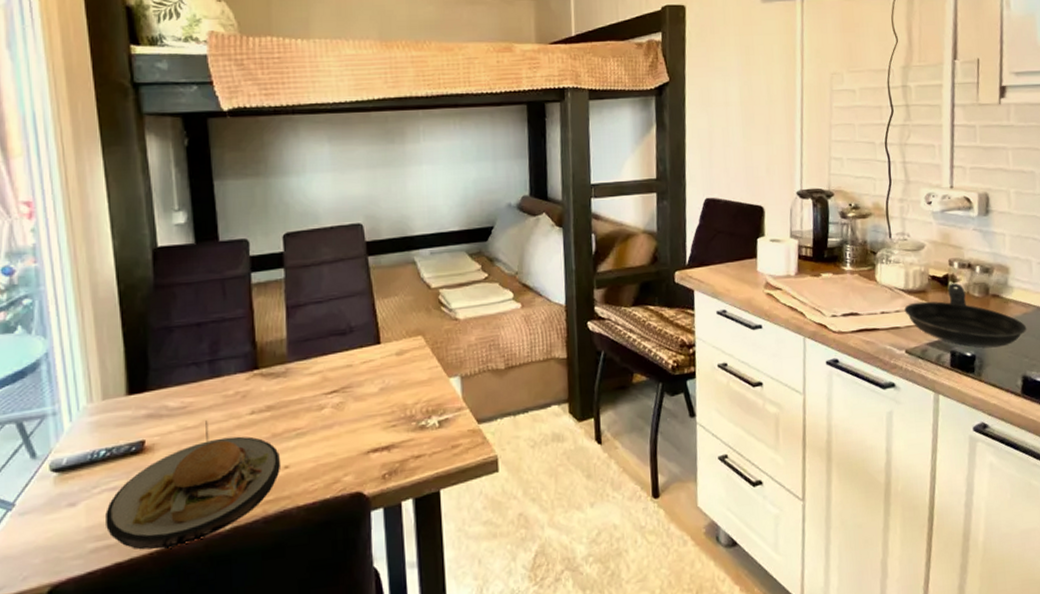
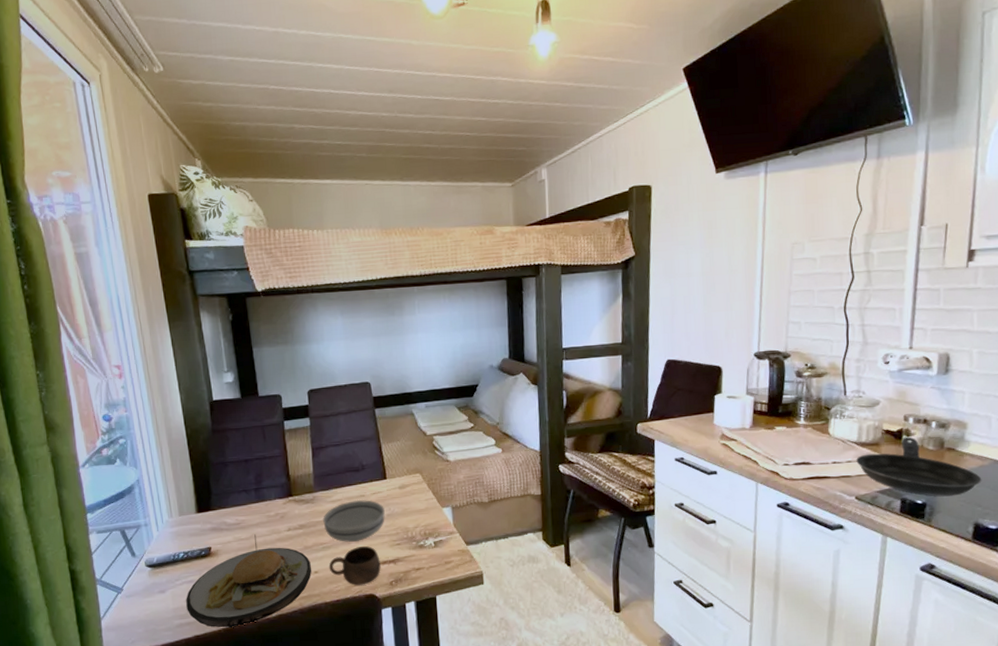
bowl: none [298,370,378,426] -> present [323,499,385,542]
cup: none [303,430,371,482] -> present [328,546,381,585]

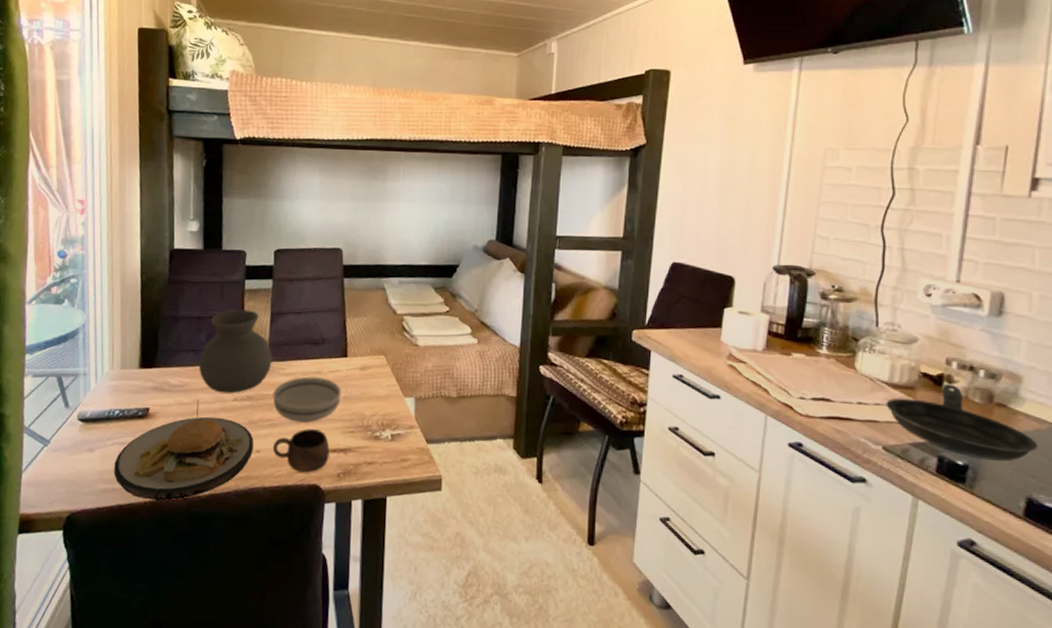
vase: none [251,448,319,525] -> present [198,309,273,393]

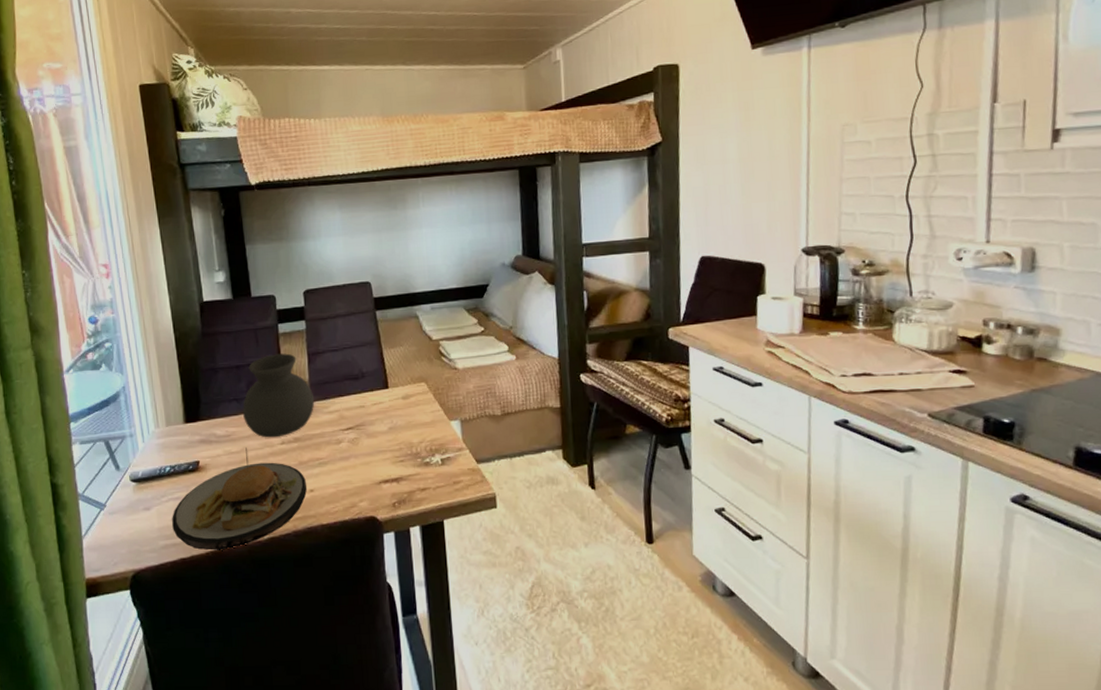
cup: present [272,429,330,473] -> none [325,463,383,506]
bowl: present [273,376,341,423] -> none [319,410,387,458]
frying pan: present [886,383,1039,461] -> none [927,344,1083,415]

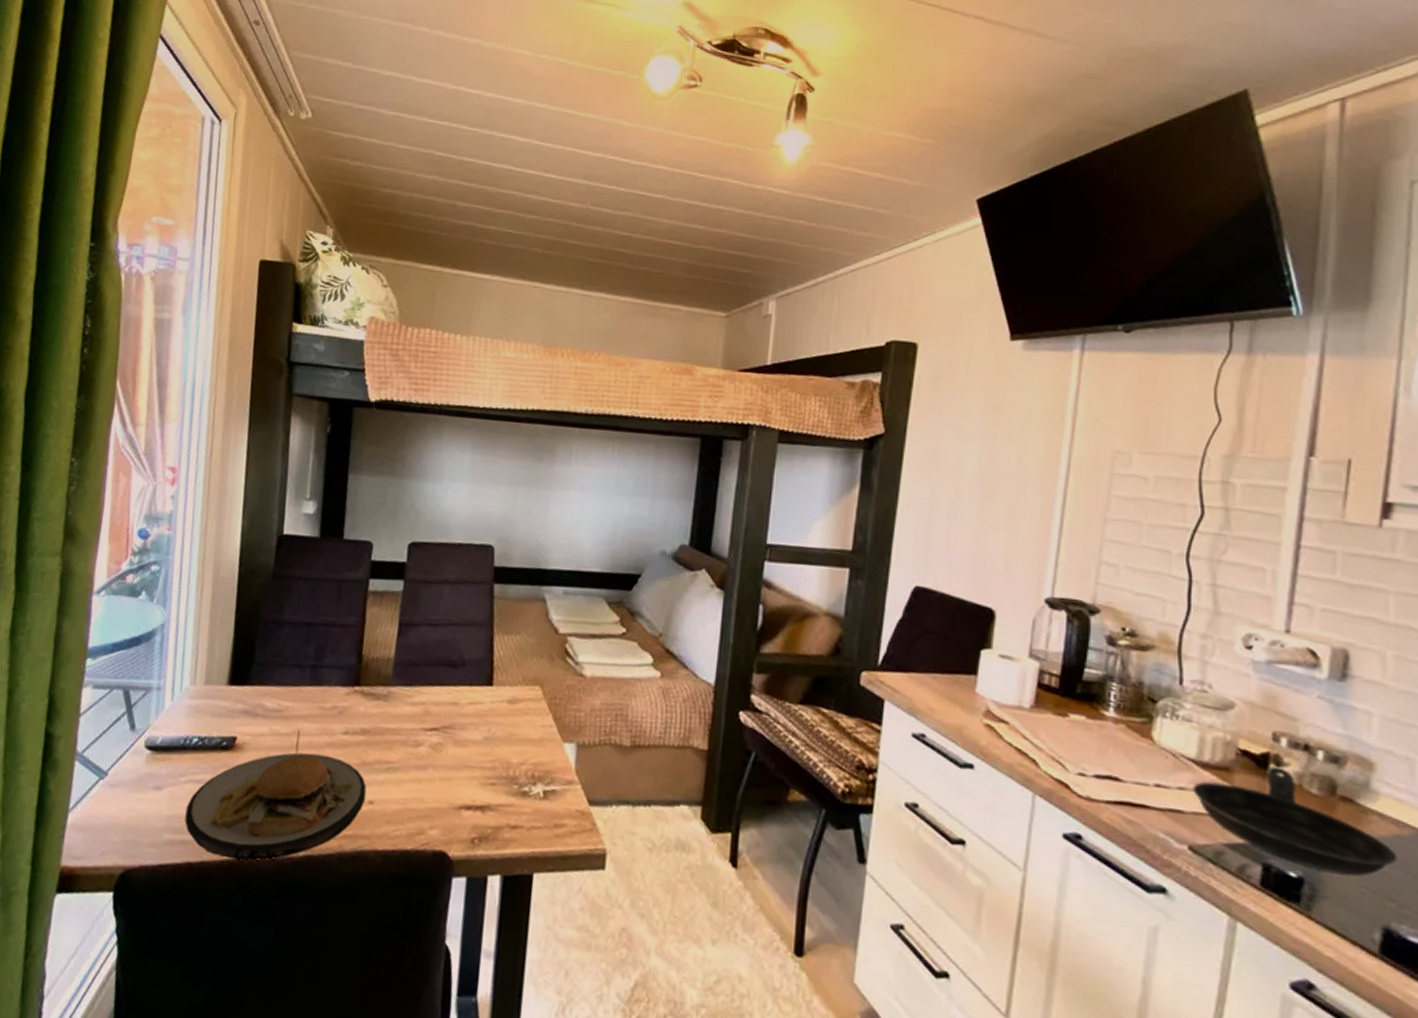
vase: present [242,353,315,438] -> none [302,615,398,724]
frying pan: none [927,344,1083,415] -> present [1193,766,1398,876]

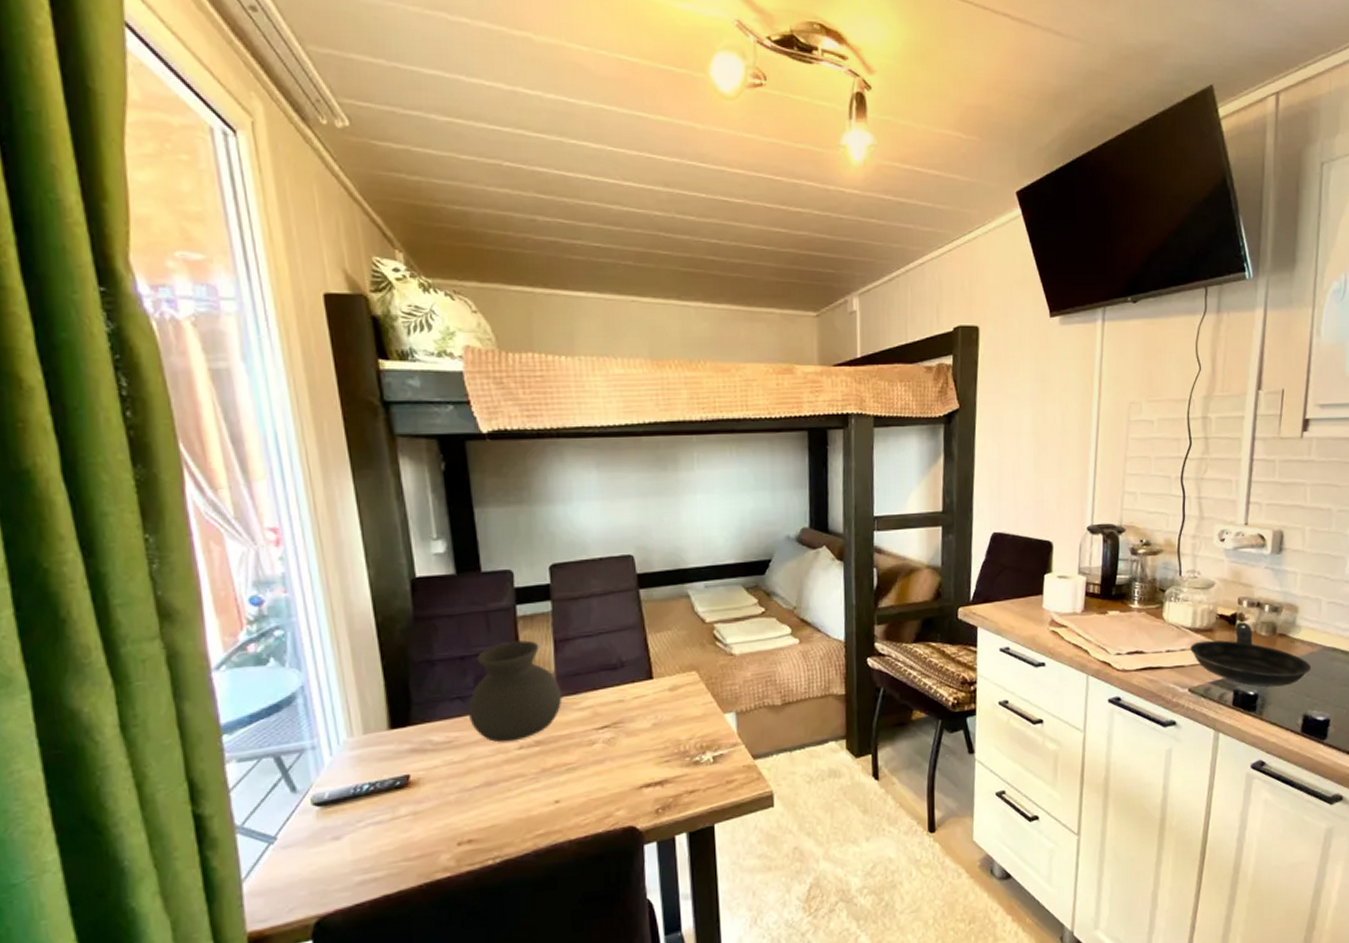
plate: present [184,730,366,862] -> none [371,755,551,883]
vase: none [302,615,398,724] -> present [468,640,563,743]

